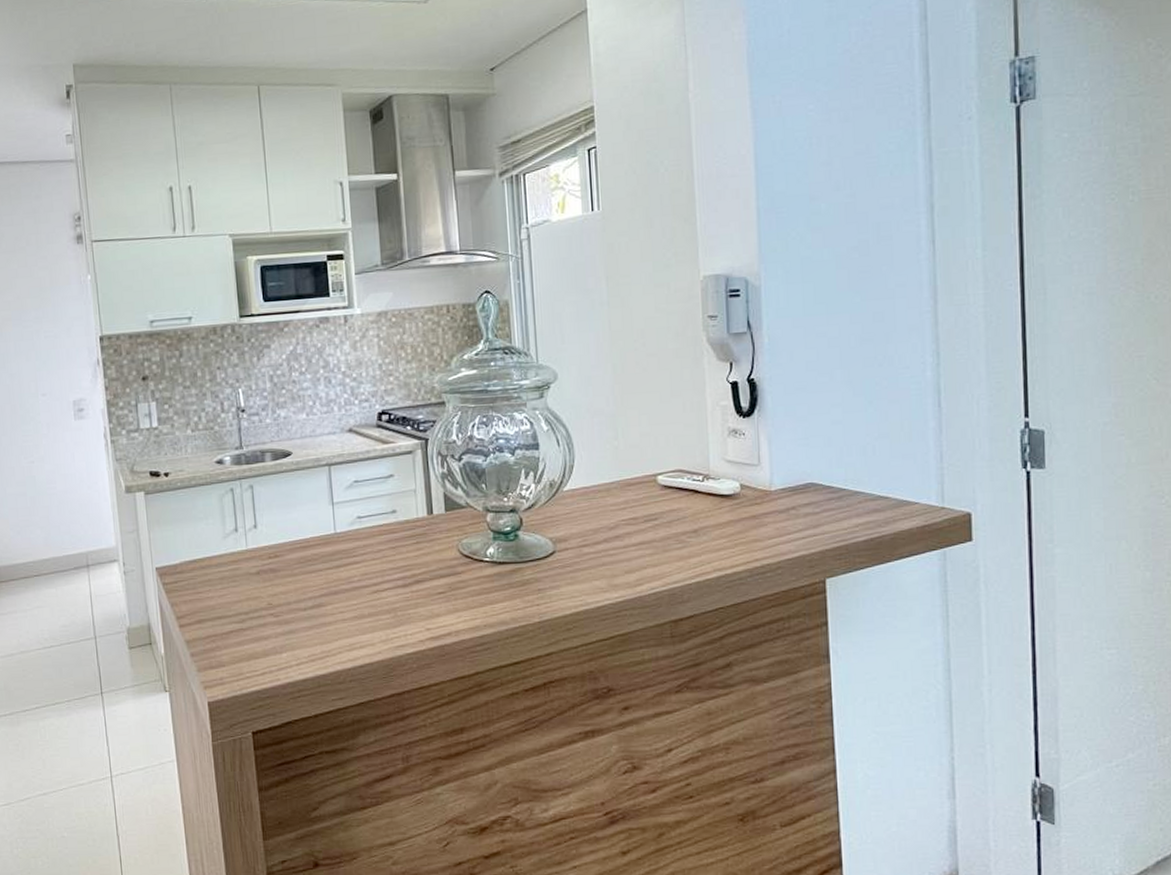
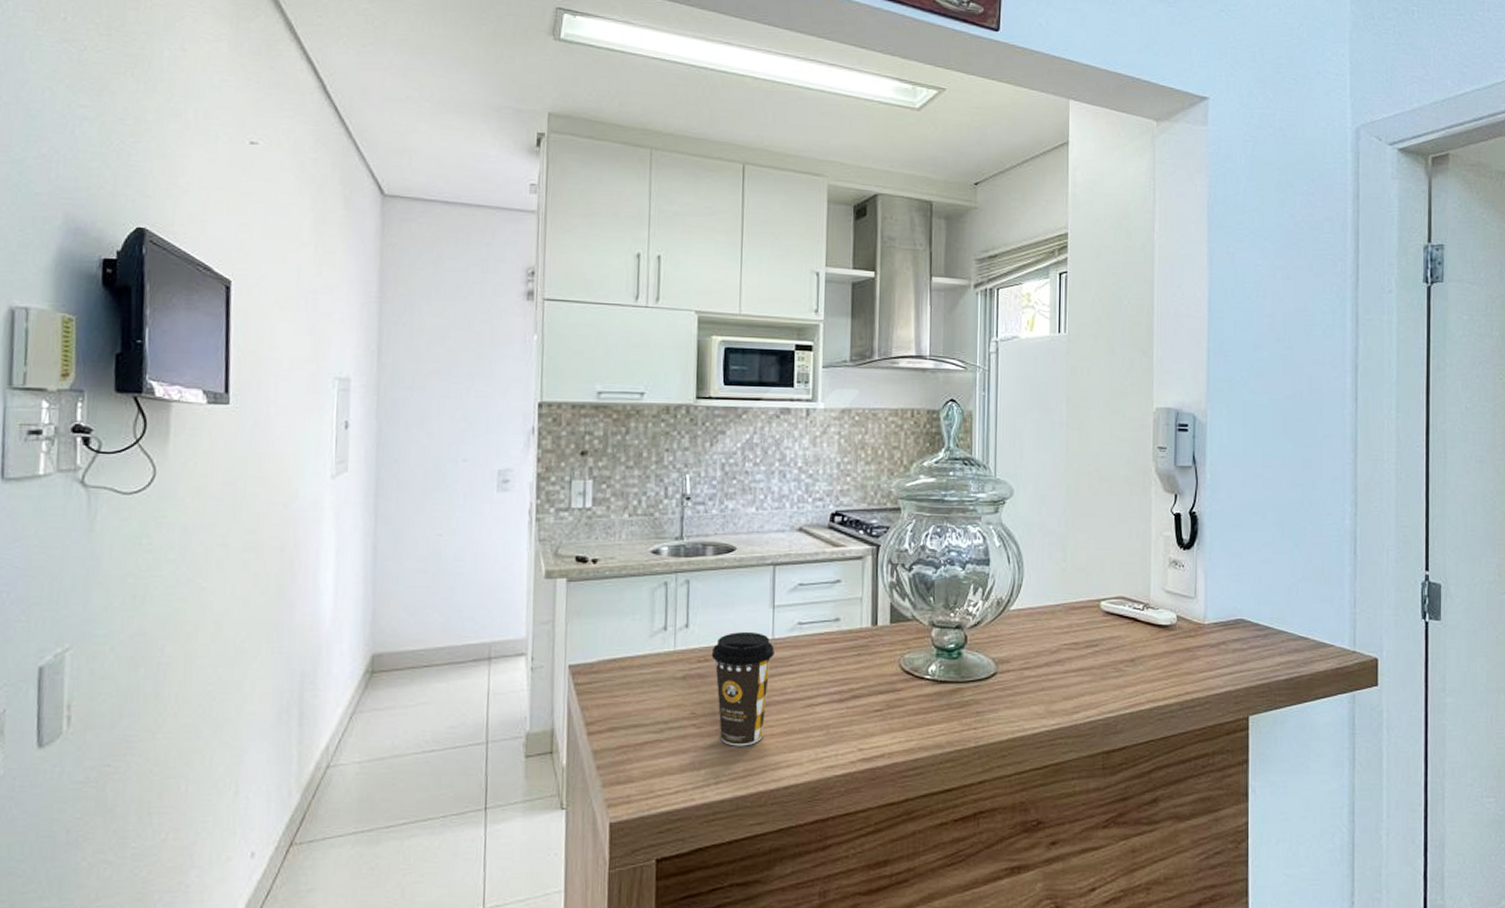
coffee cup: none [280,528,338,632] -> present [711,632,774,746]

